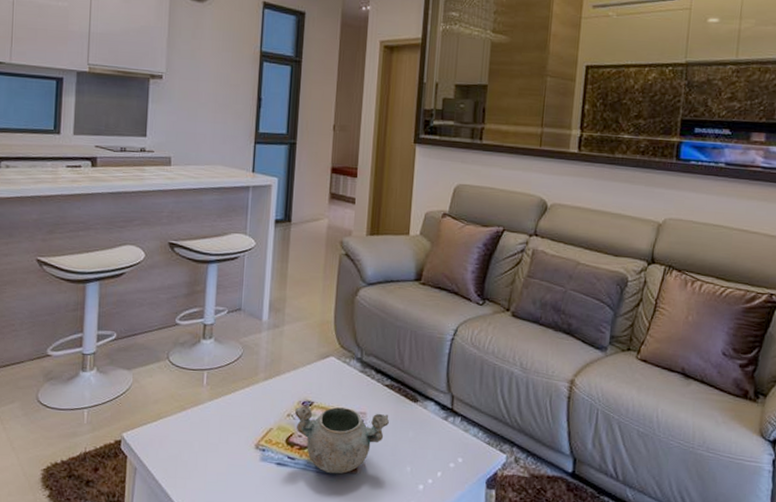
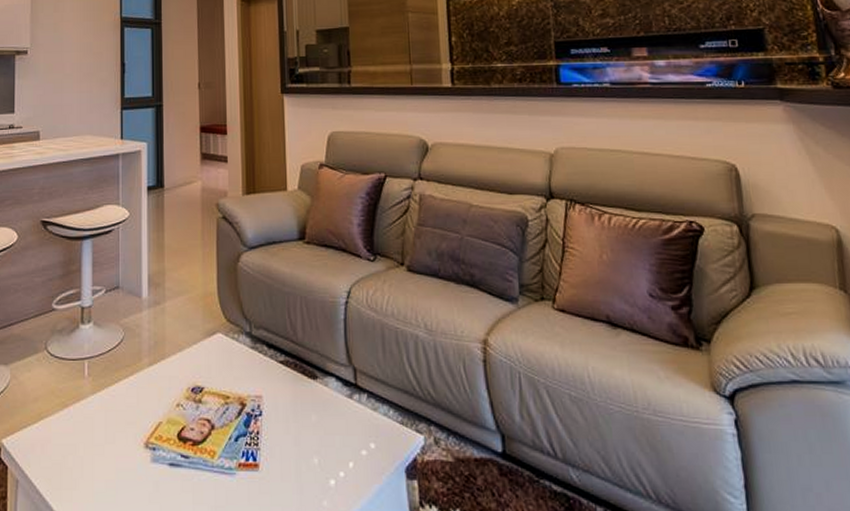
decorative bowl: present [295,406,389,474] -> none [185,392,288,473]

